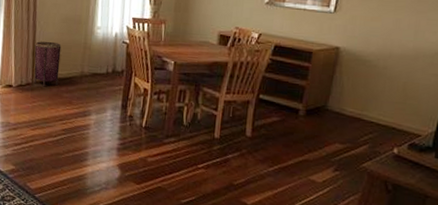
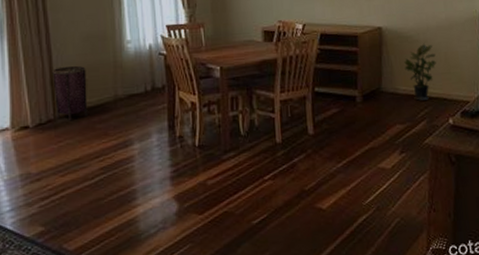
potted plant: none [356,69,393,126] -> present [404,43,436,101]

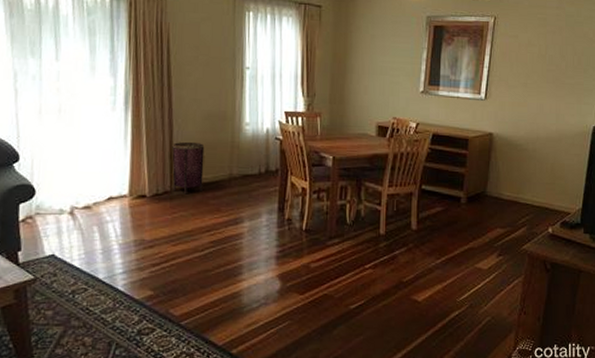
potted plant: present [404,43,436,101] -> none [511,152,542,208]

